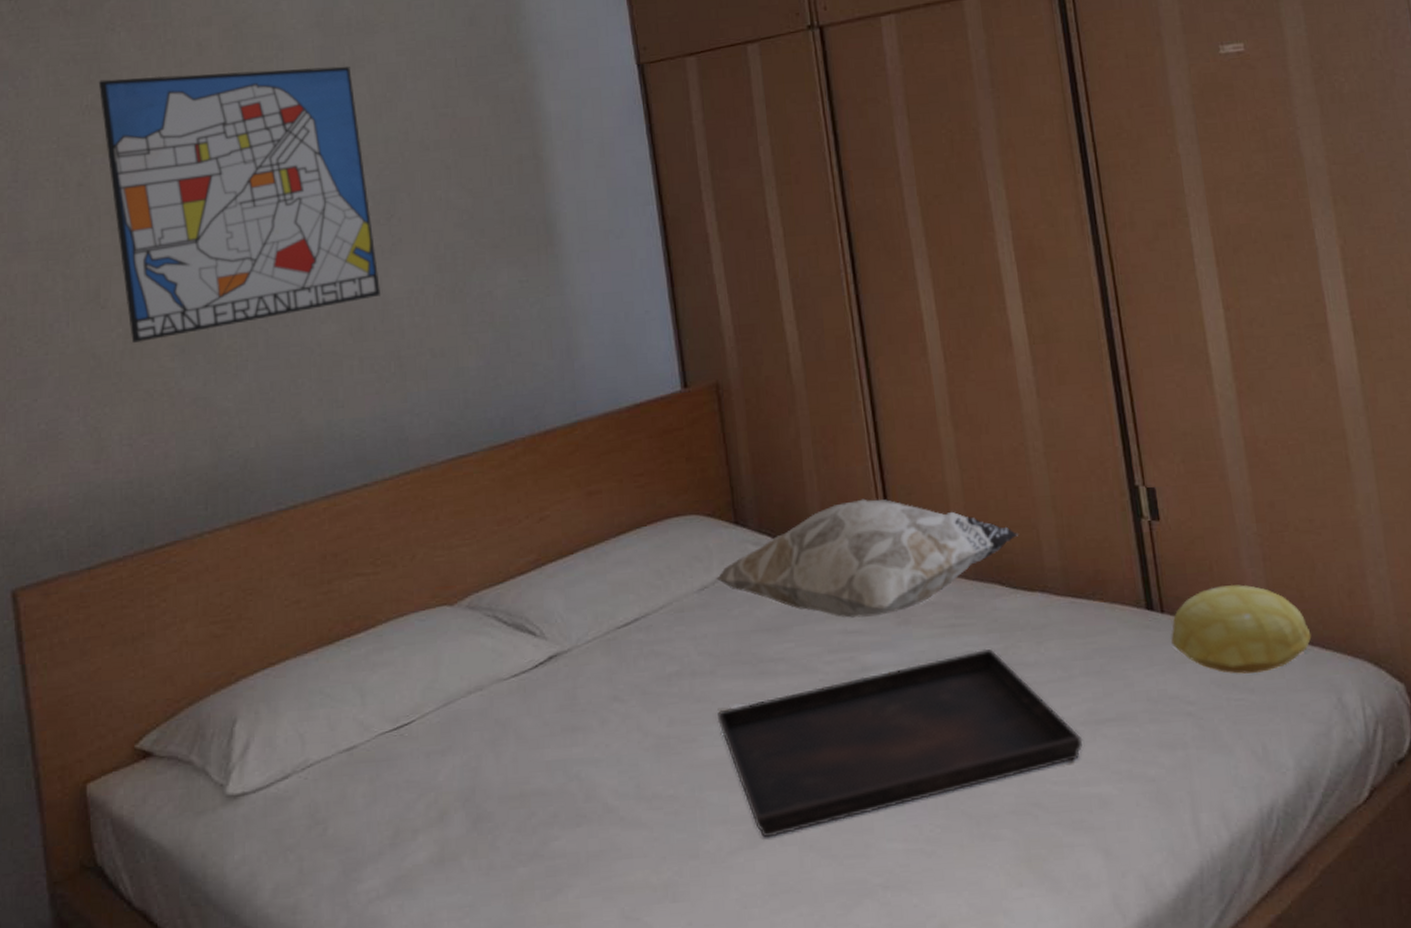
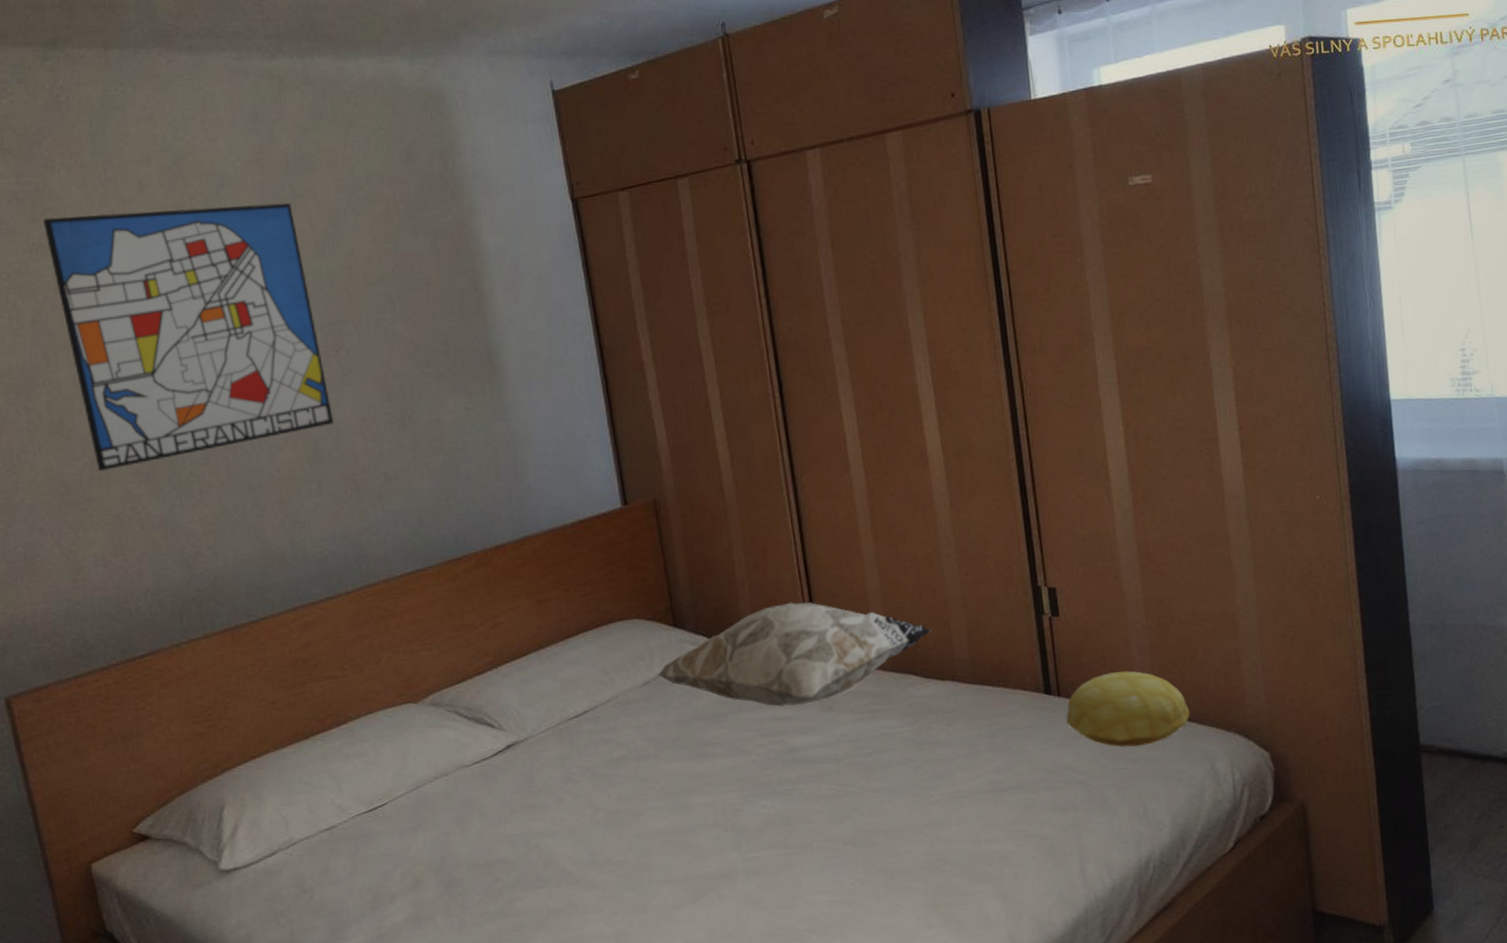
serving tray: present [716,648,1083,838] -> none [660,730,986,894]

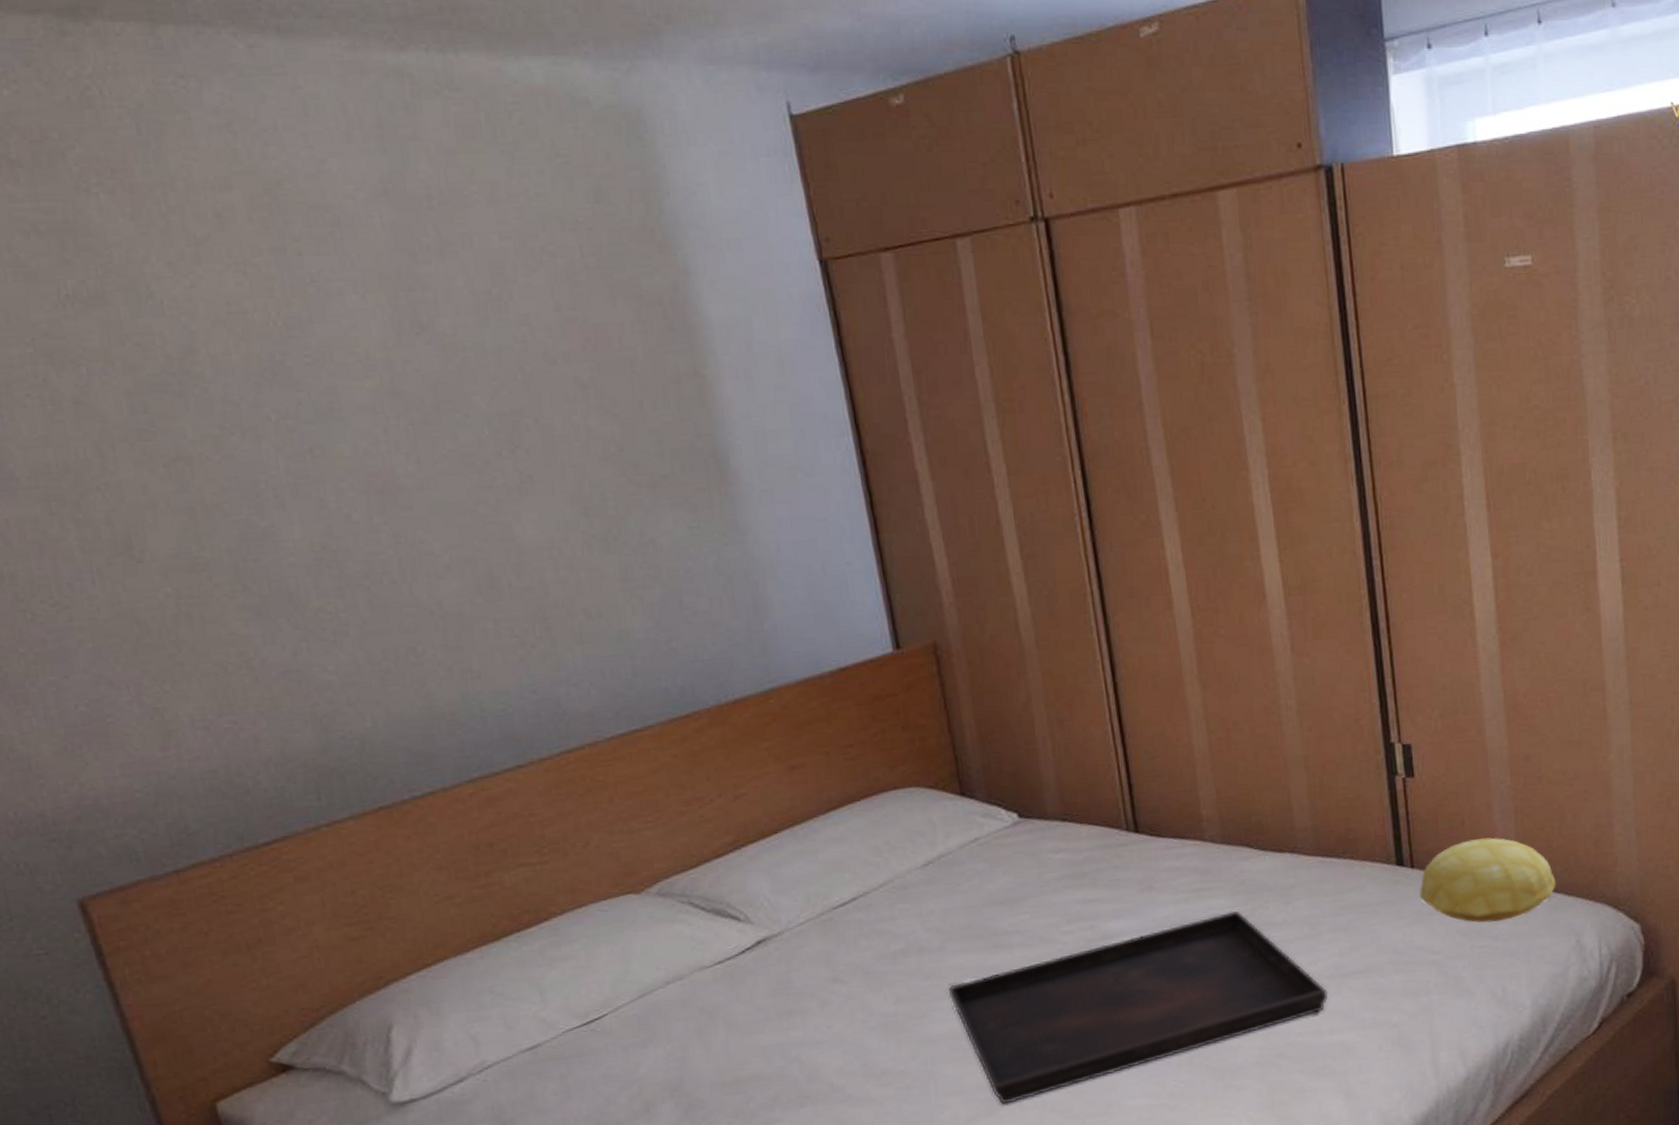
wall art: present [42,202,335,472] -> none [77,251,514,606]
decorative pillow: present [657,602,931,707] -> none [941,764,1268,887]
serving tray: none [660,730,986,894] -> present [947,911,1328,1105]

